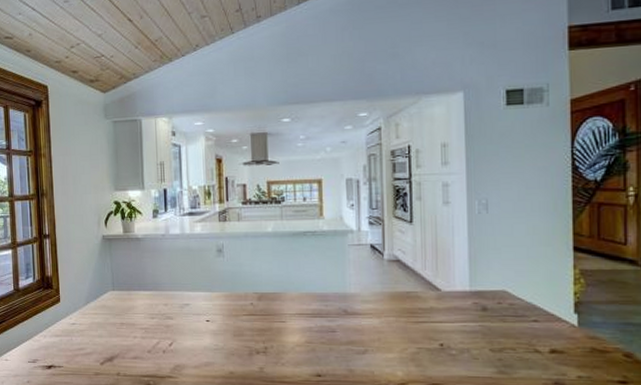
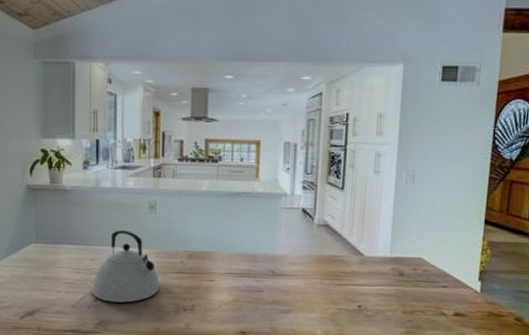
kettle: none [166,275,232,347] -> present [92,230,160,303]

